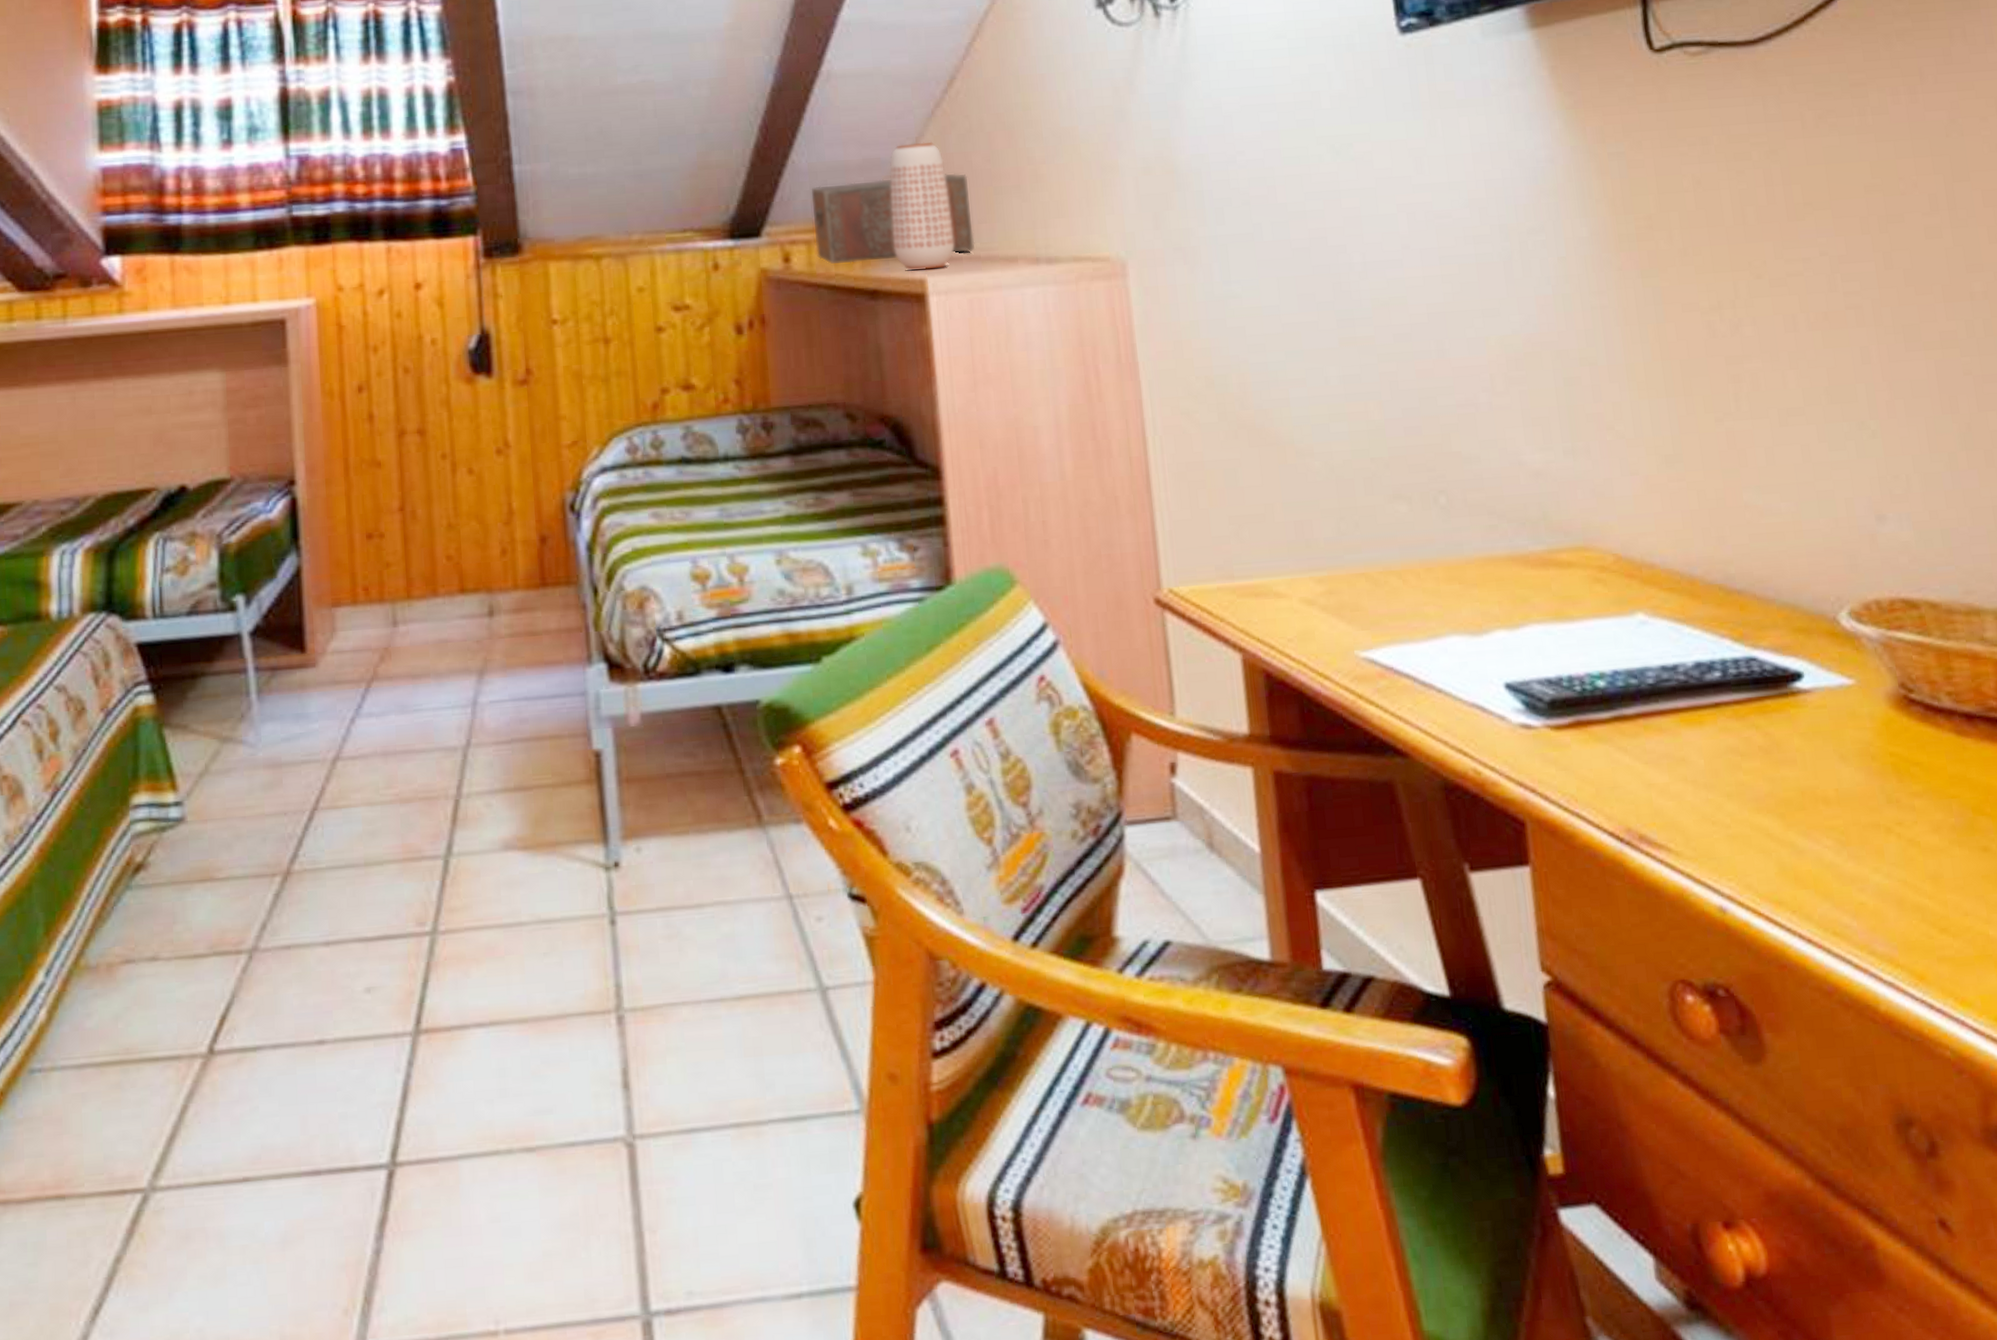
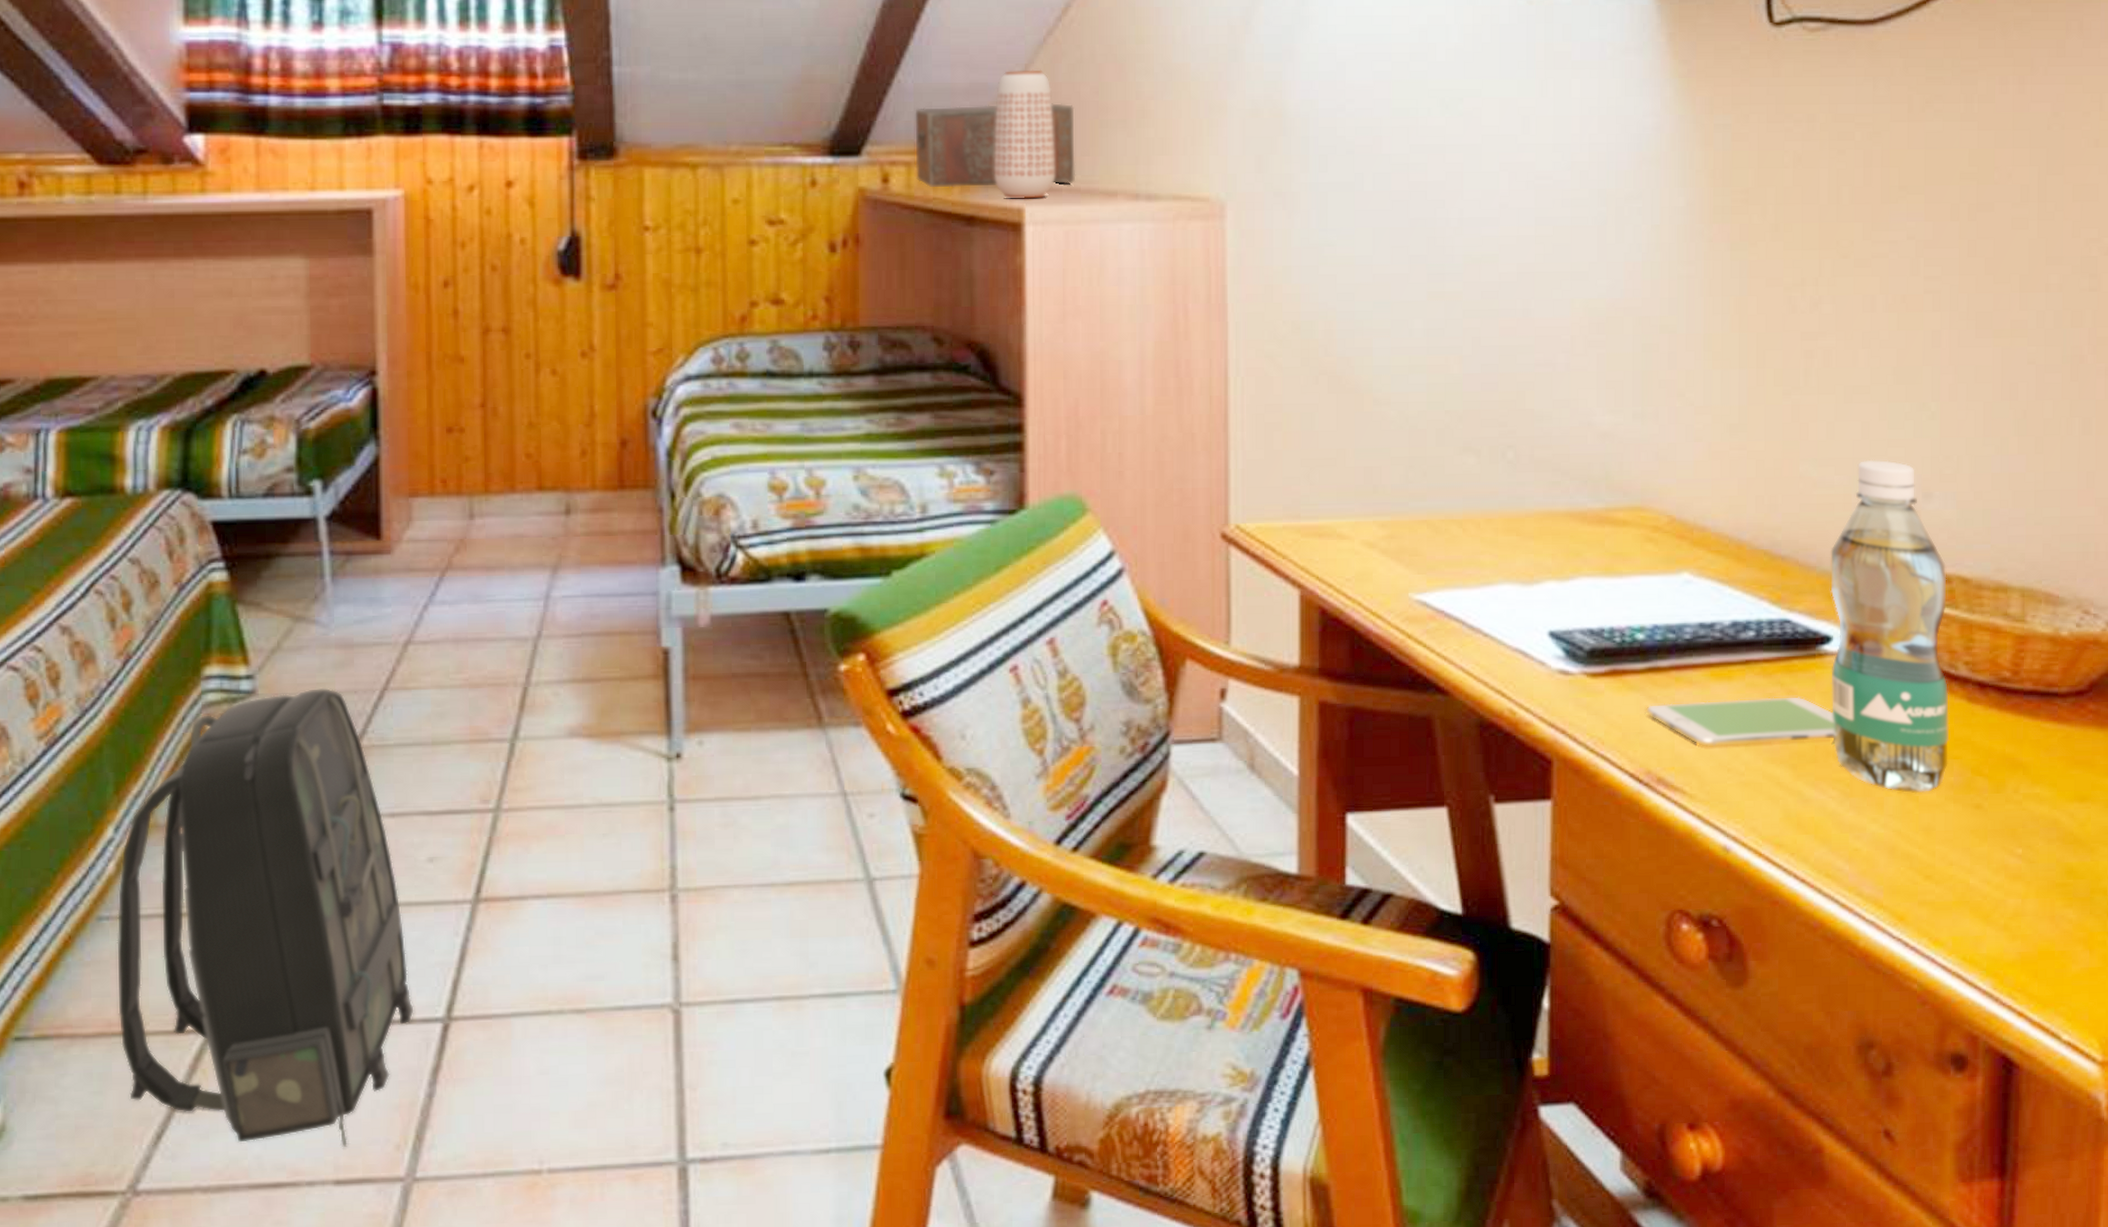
backpack: none [49,811,357,1314] -> present [117,688,414,1147]
phone: none [1617,739,1821,799] -> present [1646,696,1835,747]
bottle: none [1788,483,1947,839] -> present [1830,459,1950,794]

